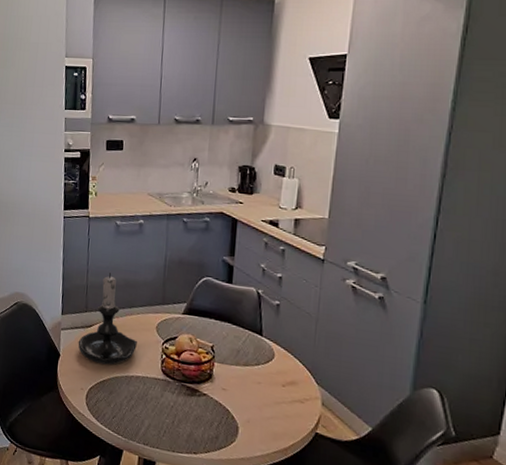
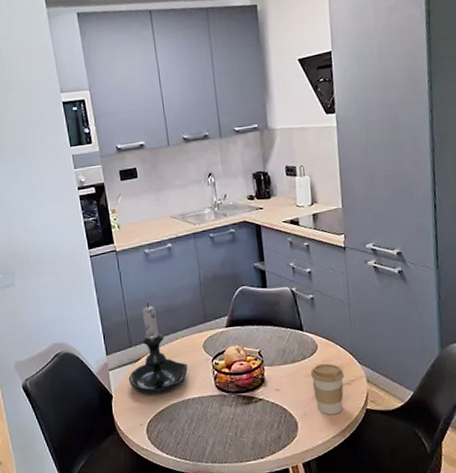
coffee cup: none [261,373,298,430] -> present [310,363,344,415]

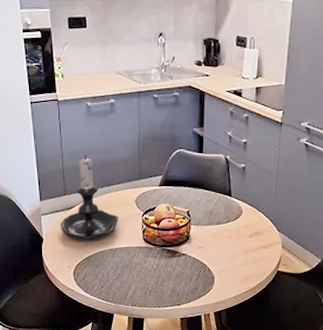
coffee cup: present [310,363,344,415] -> none [232,227,263,273]

